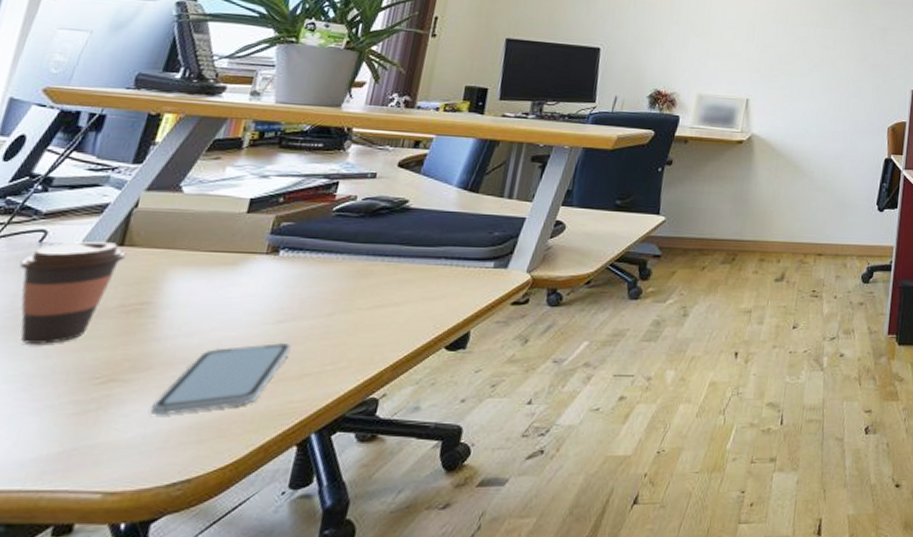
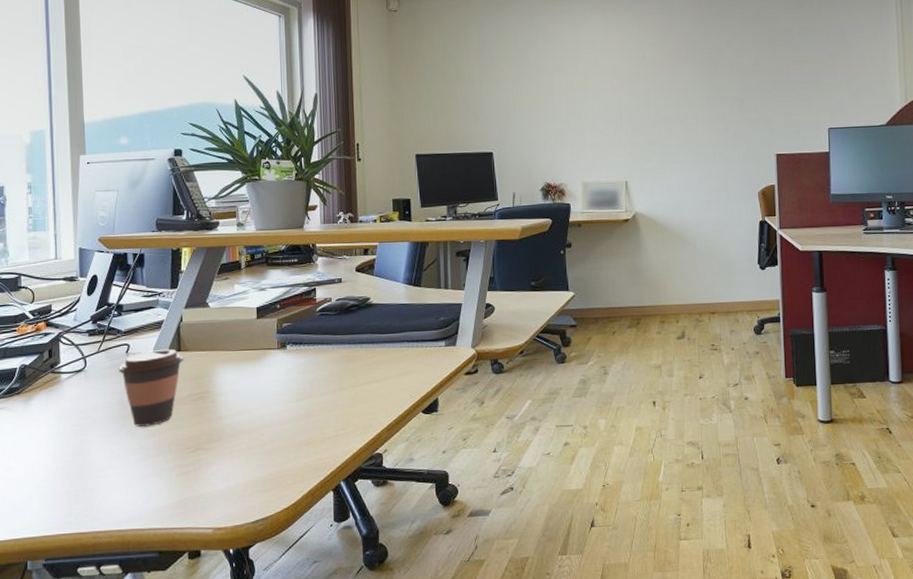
smartphone: present [151,342,291,416] -> none [229,415,312,473]

